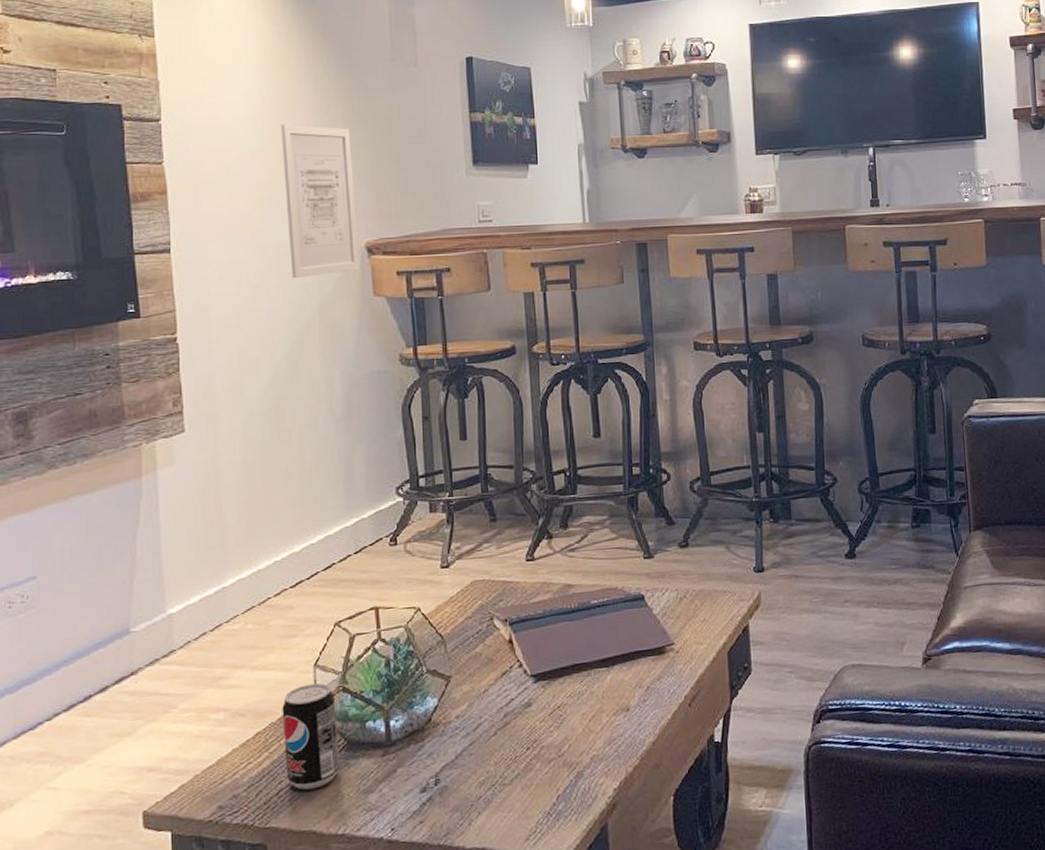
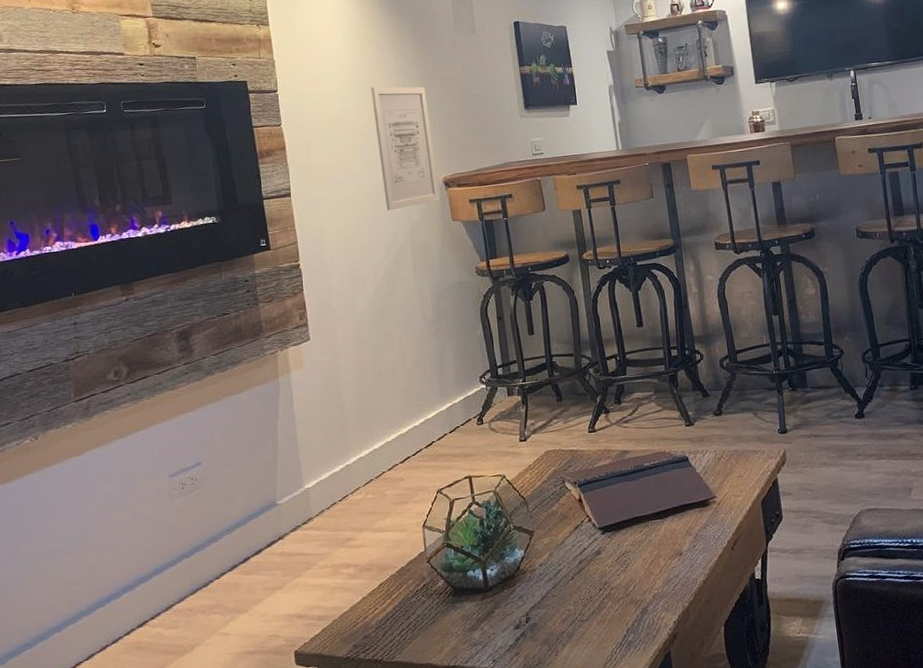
beverage can: present [282,683,340,790] -> none [399,541,449,630]

